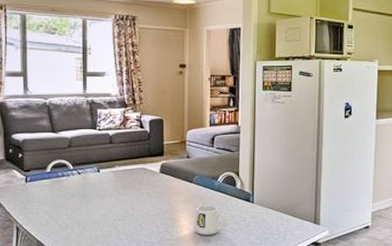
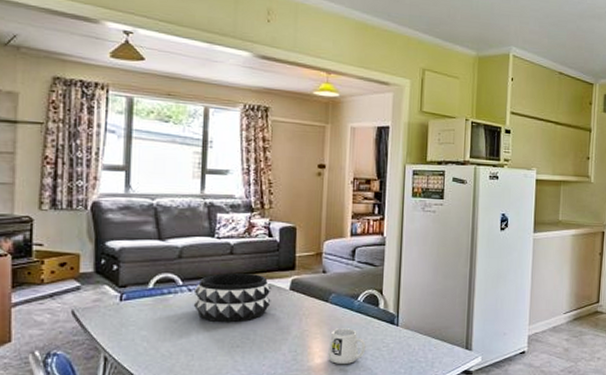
decorative bowl: none [82,158,145,200] -> present [193,272,272,323]

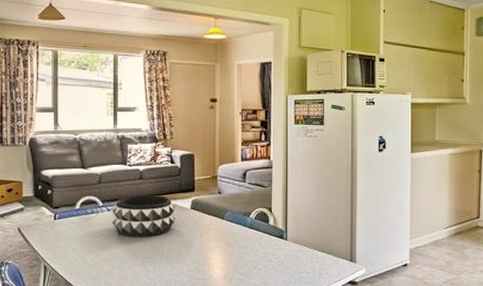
mug: present [328,328,366,365] -> none [226,242,259,275]

